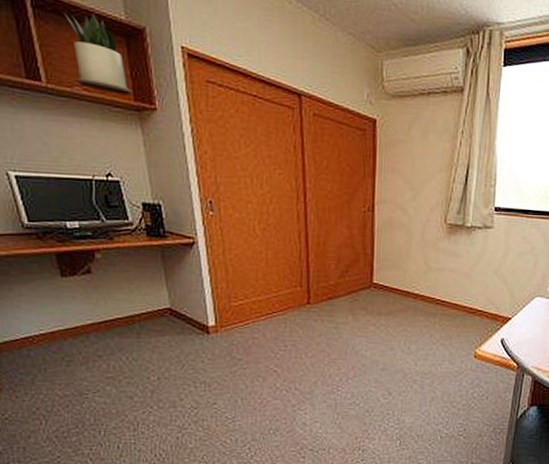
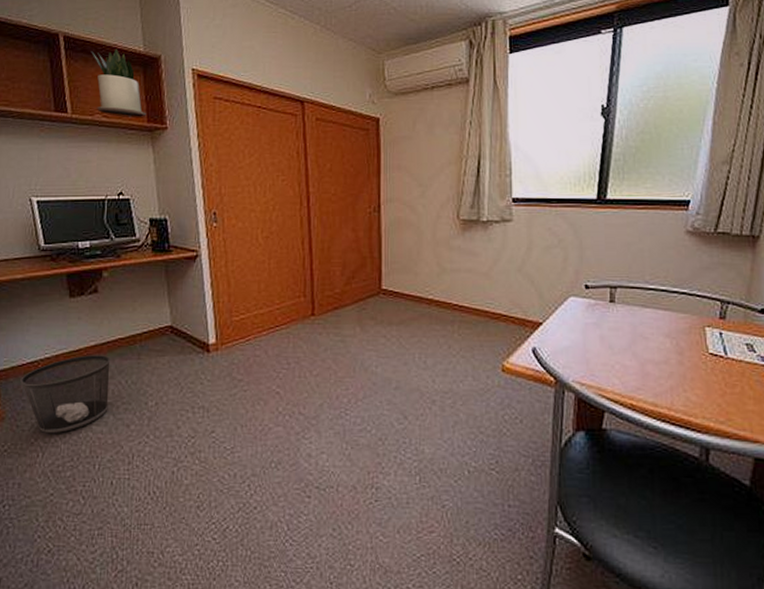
waste bin: none [15,332,110,404] -> present [20,355,111,434]

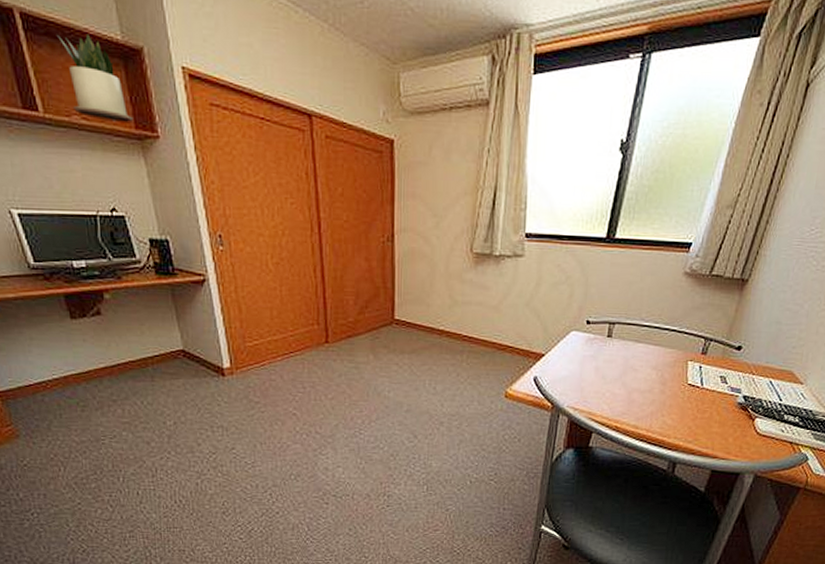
waste bin: present [20,355,111,434] -> none [30,376,126,450]

